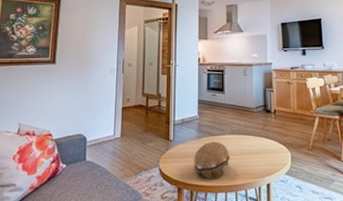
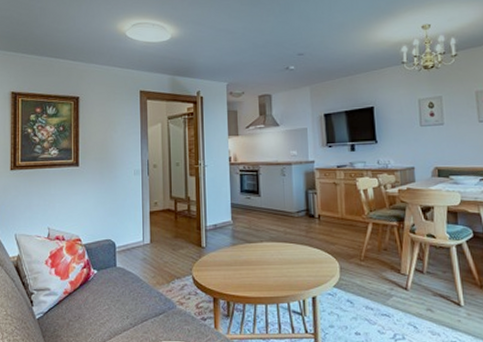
decorative bowl: present [194,141,231,180] -> none [229,249,270,290]

